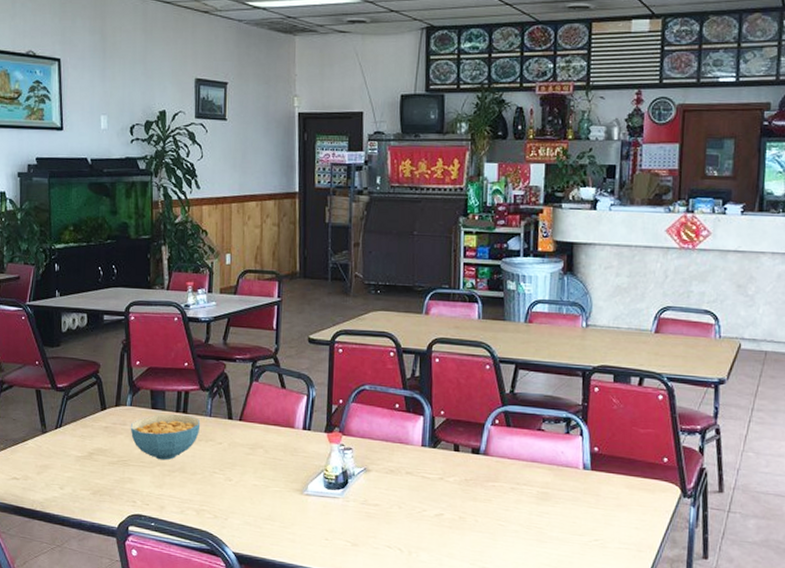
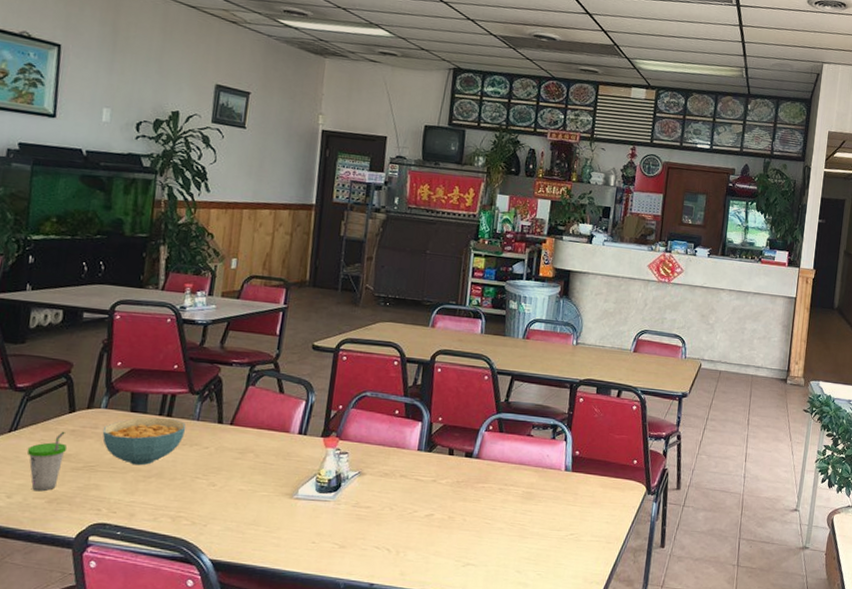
cup: none [71,427,103,484] -> present [26,431,68,492]

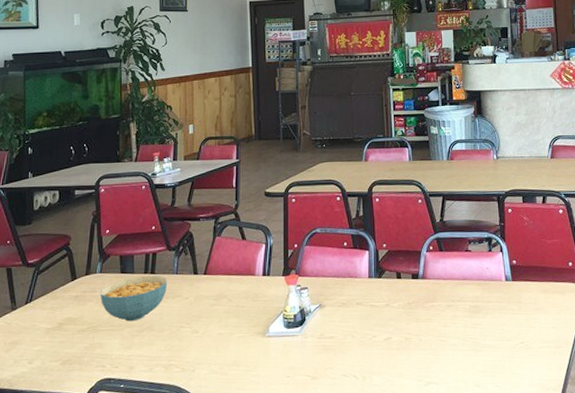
cup: present [26,431,68,492] -> none [41,297,73,355]

